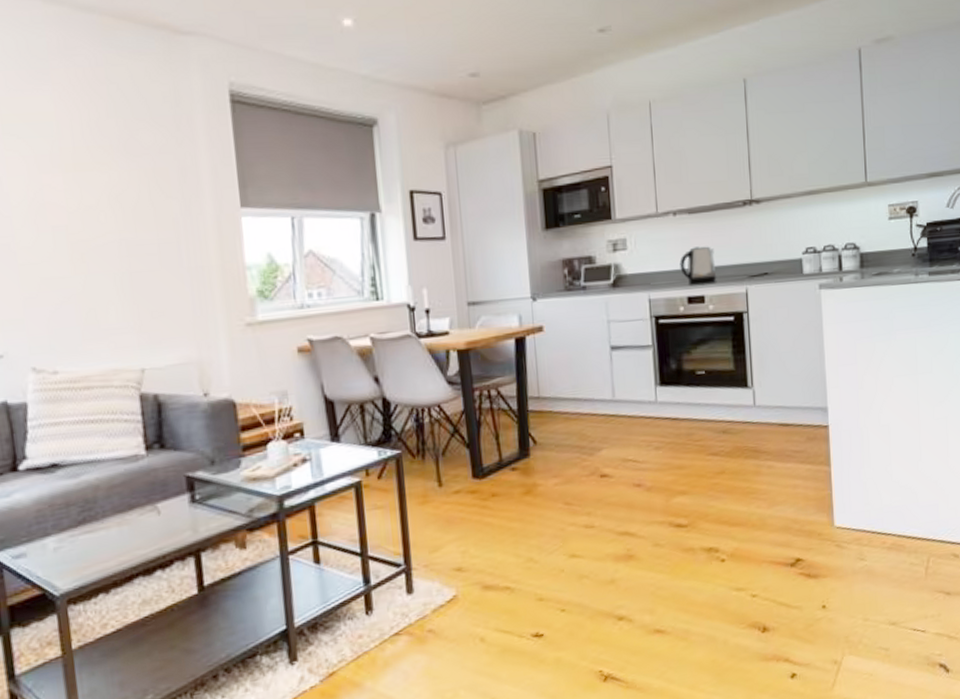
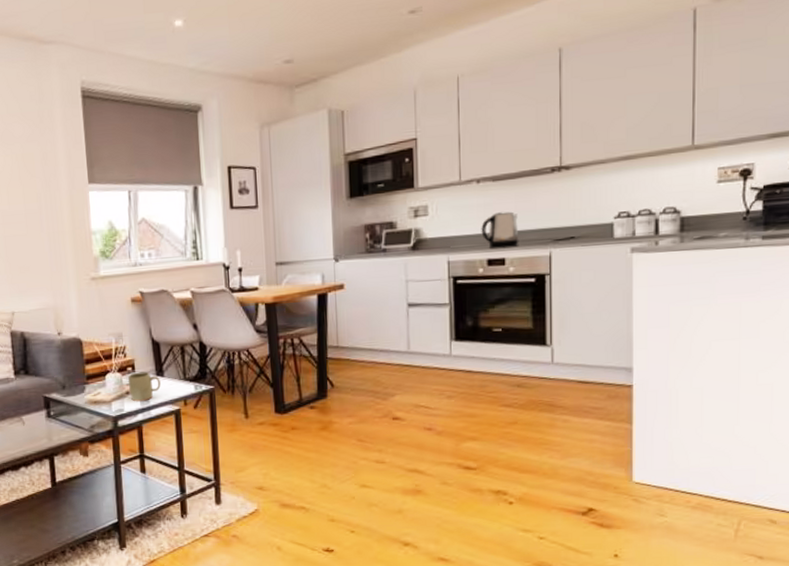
mug: none [295,437,337,476] -> present [127,371,161,402]

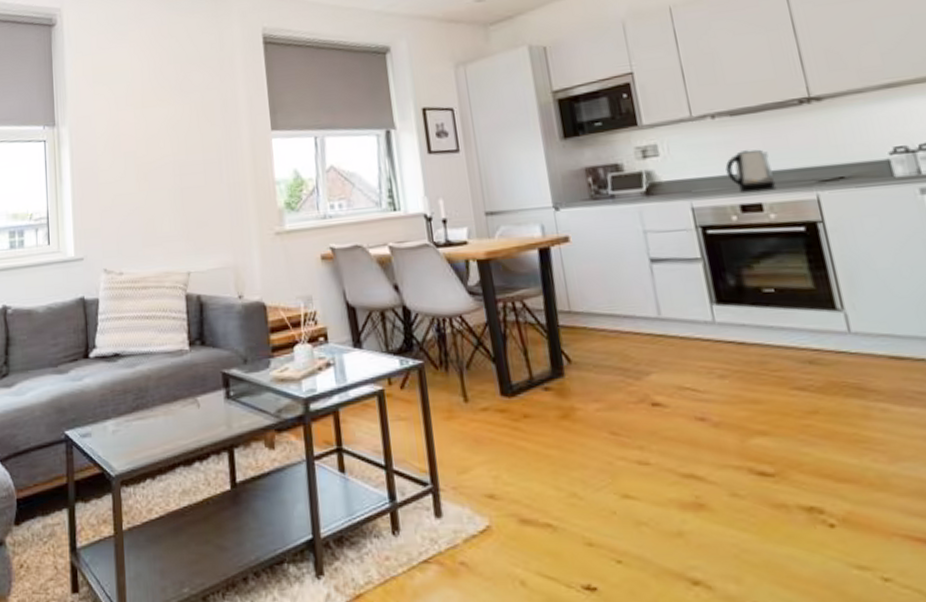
mug: present [127,371,161,402] -> none [319,342,359,380]

